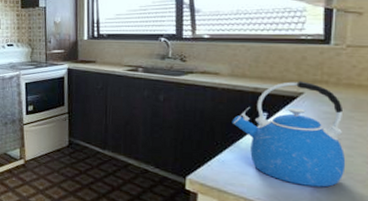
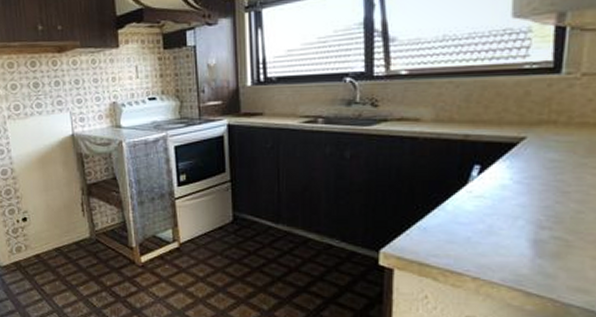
kettle: present [232,81,346,187] -> none [436,122,575,252]

